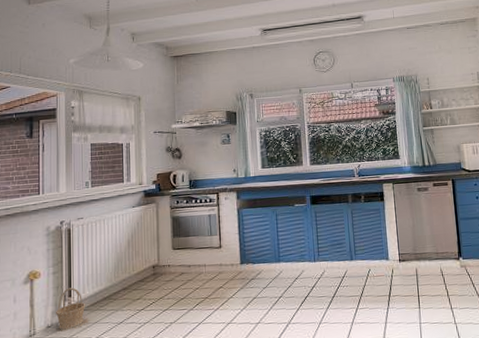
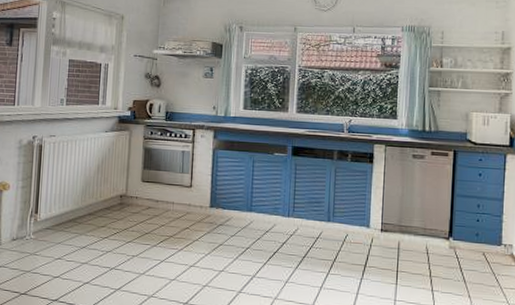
basket: present [56,287,86,330] -> none [22,204,51,245]

